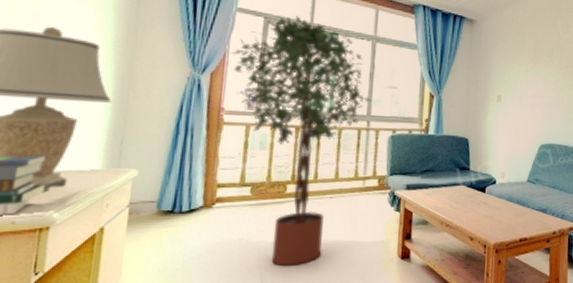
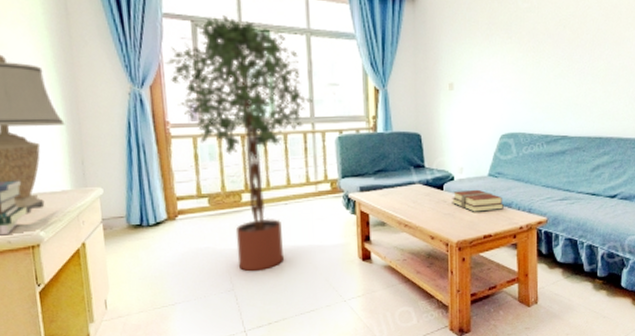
books: none [492,193,539,216] -> present [452,189,504,212]

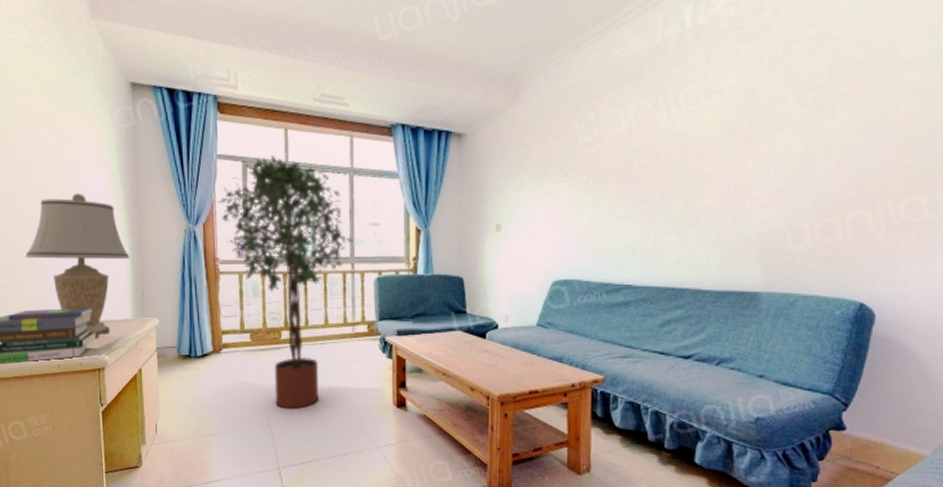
books: present [452,189,504,212] -> none [495,340,553,365]

